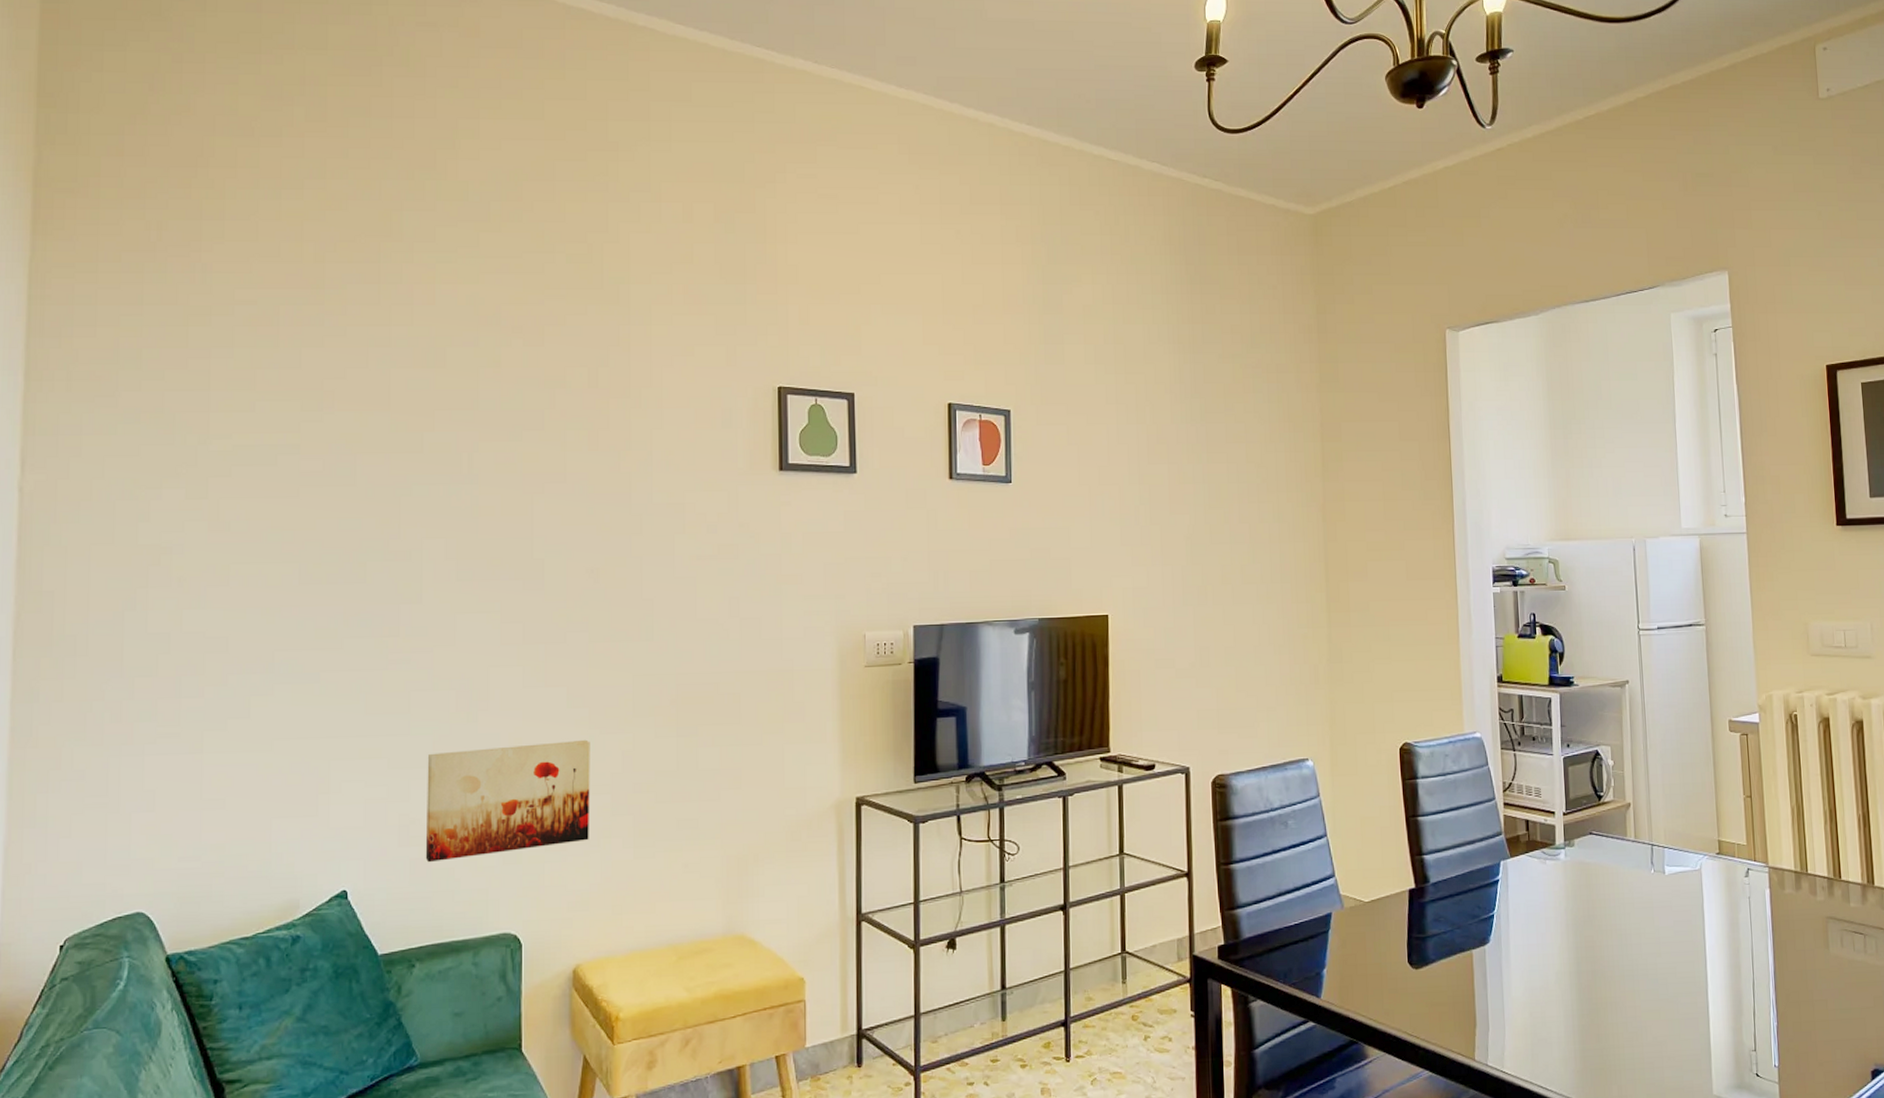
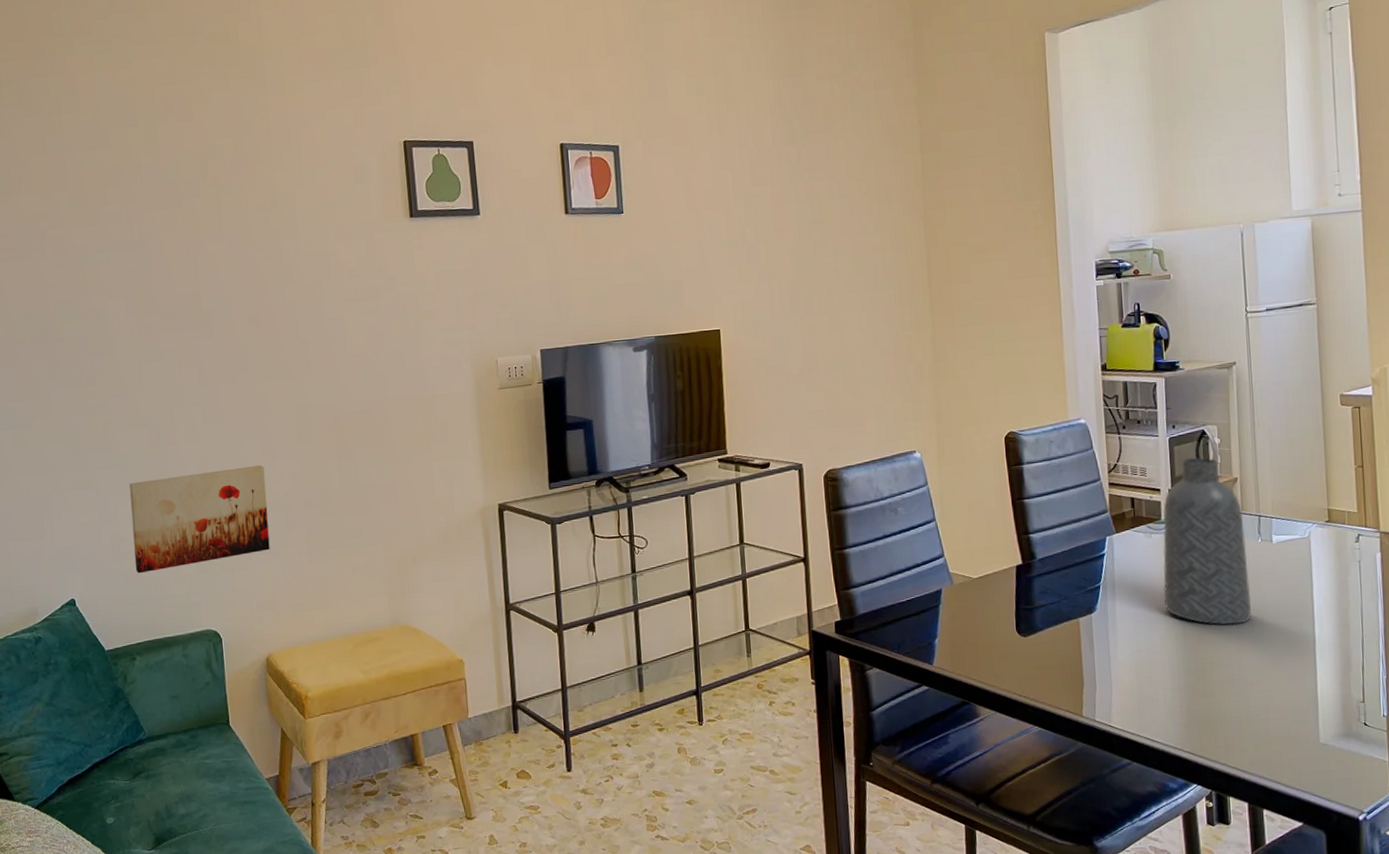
vase: none [1557,779,1645,963] -> present [1163,457,1251,626]

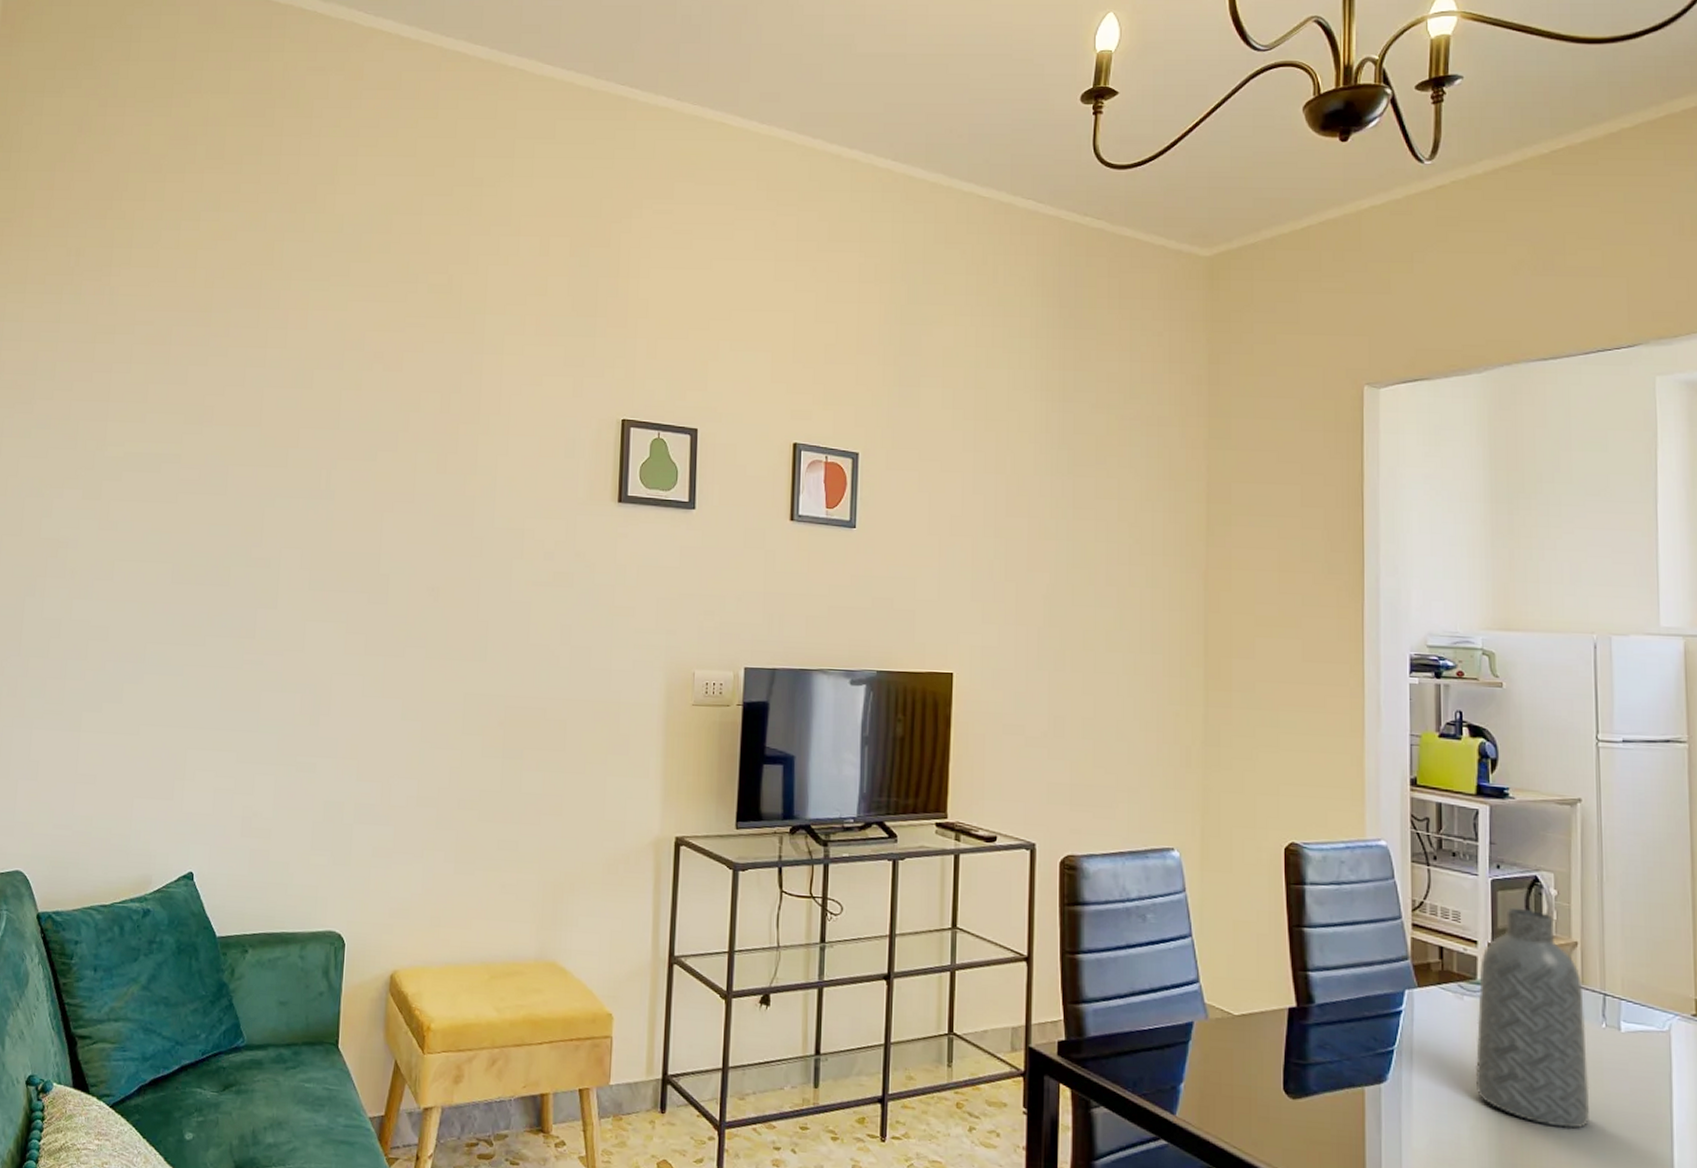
wall art: present [129,465,270,574] -> none [263,751,420,855]

